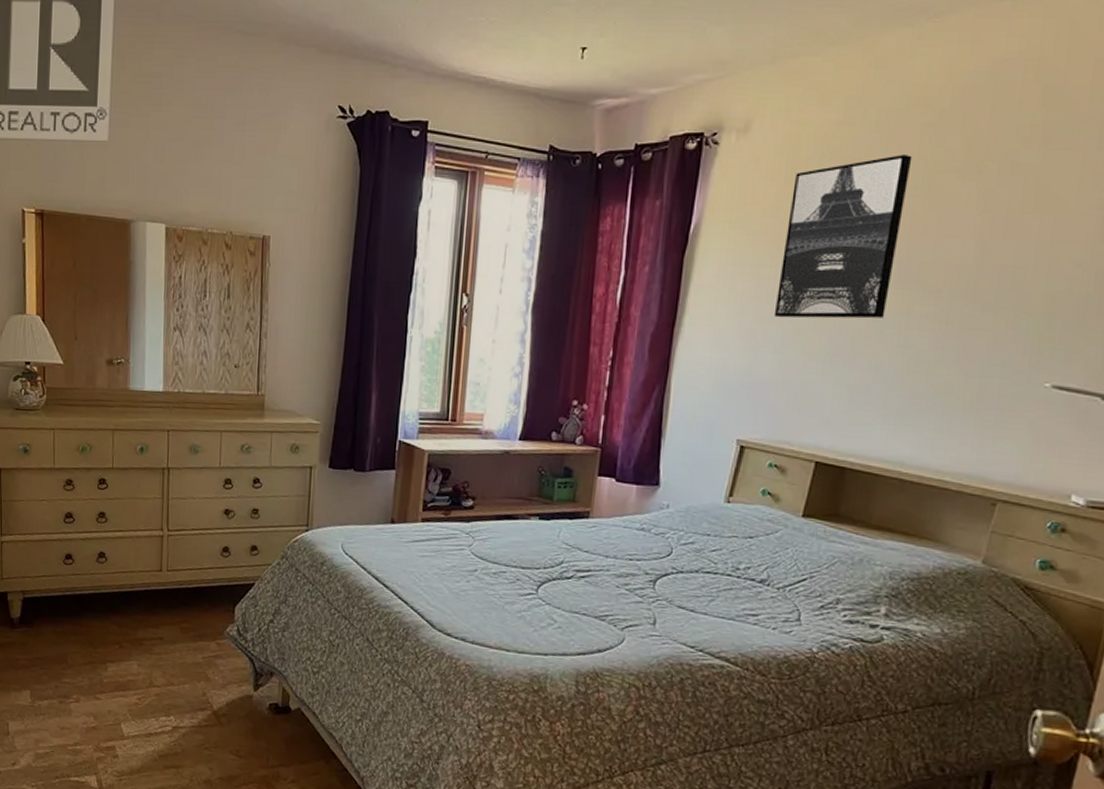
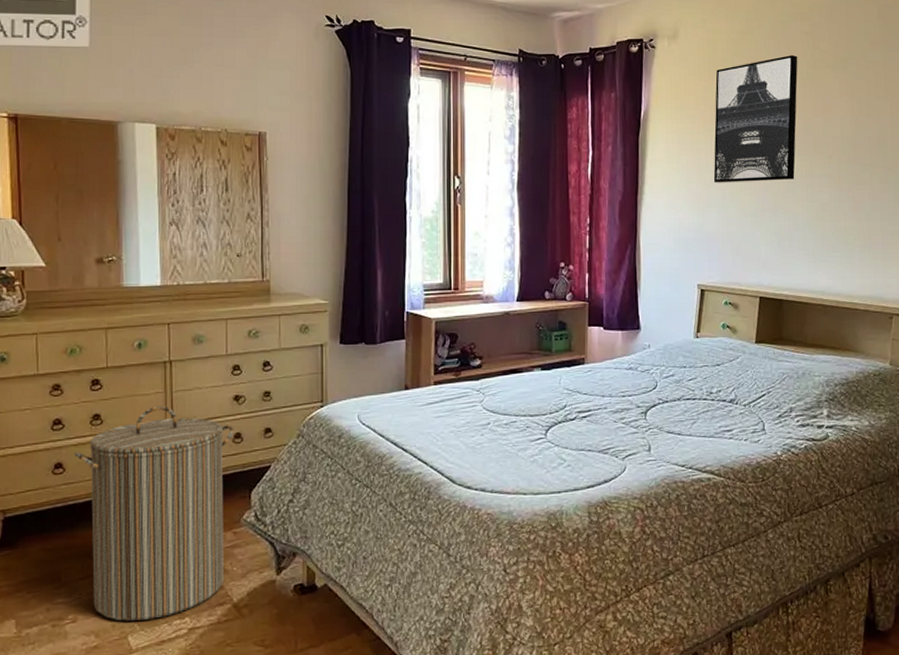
laundry hamper: none [82,510,223,712] -> present [74,405,234,621]

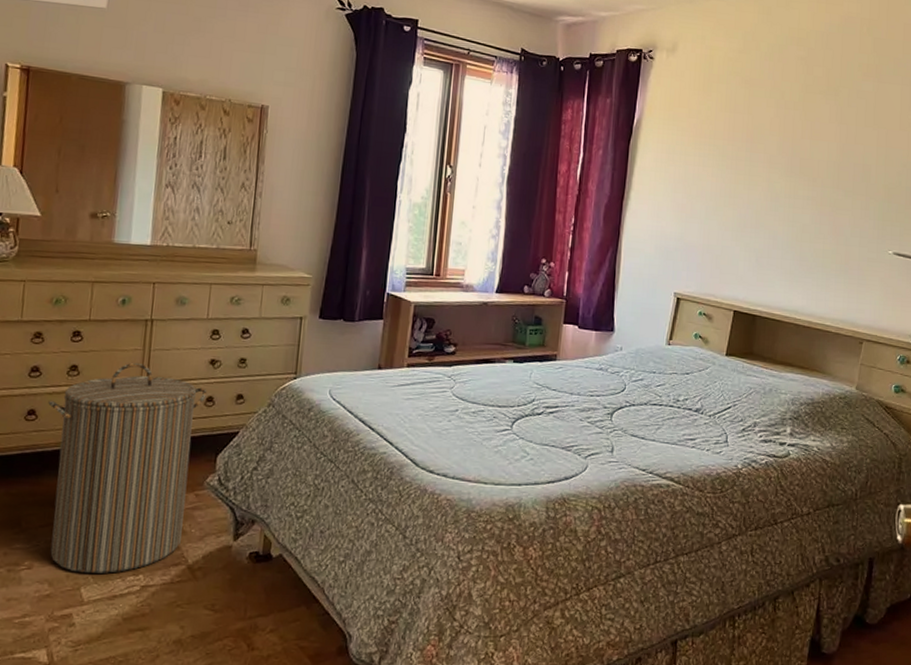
wall art: present [713,55,798,183] -> none [698,78,792,199]

